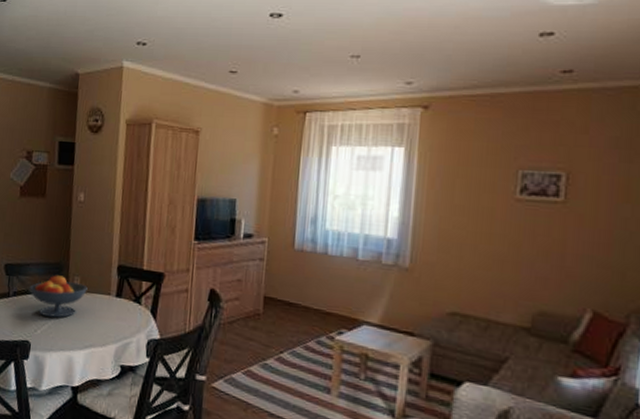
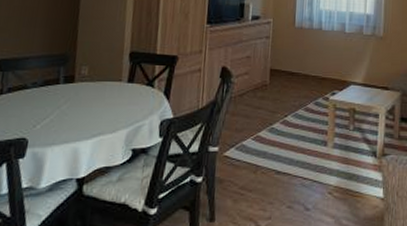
fruit bowl: present [29,275,88,318] -> none [28,66,97,110]

